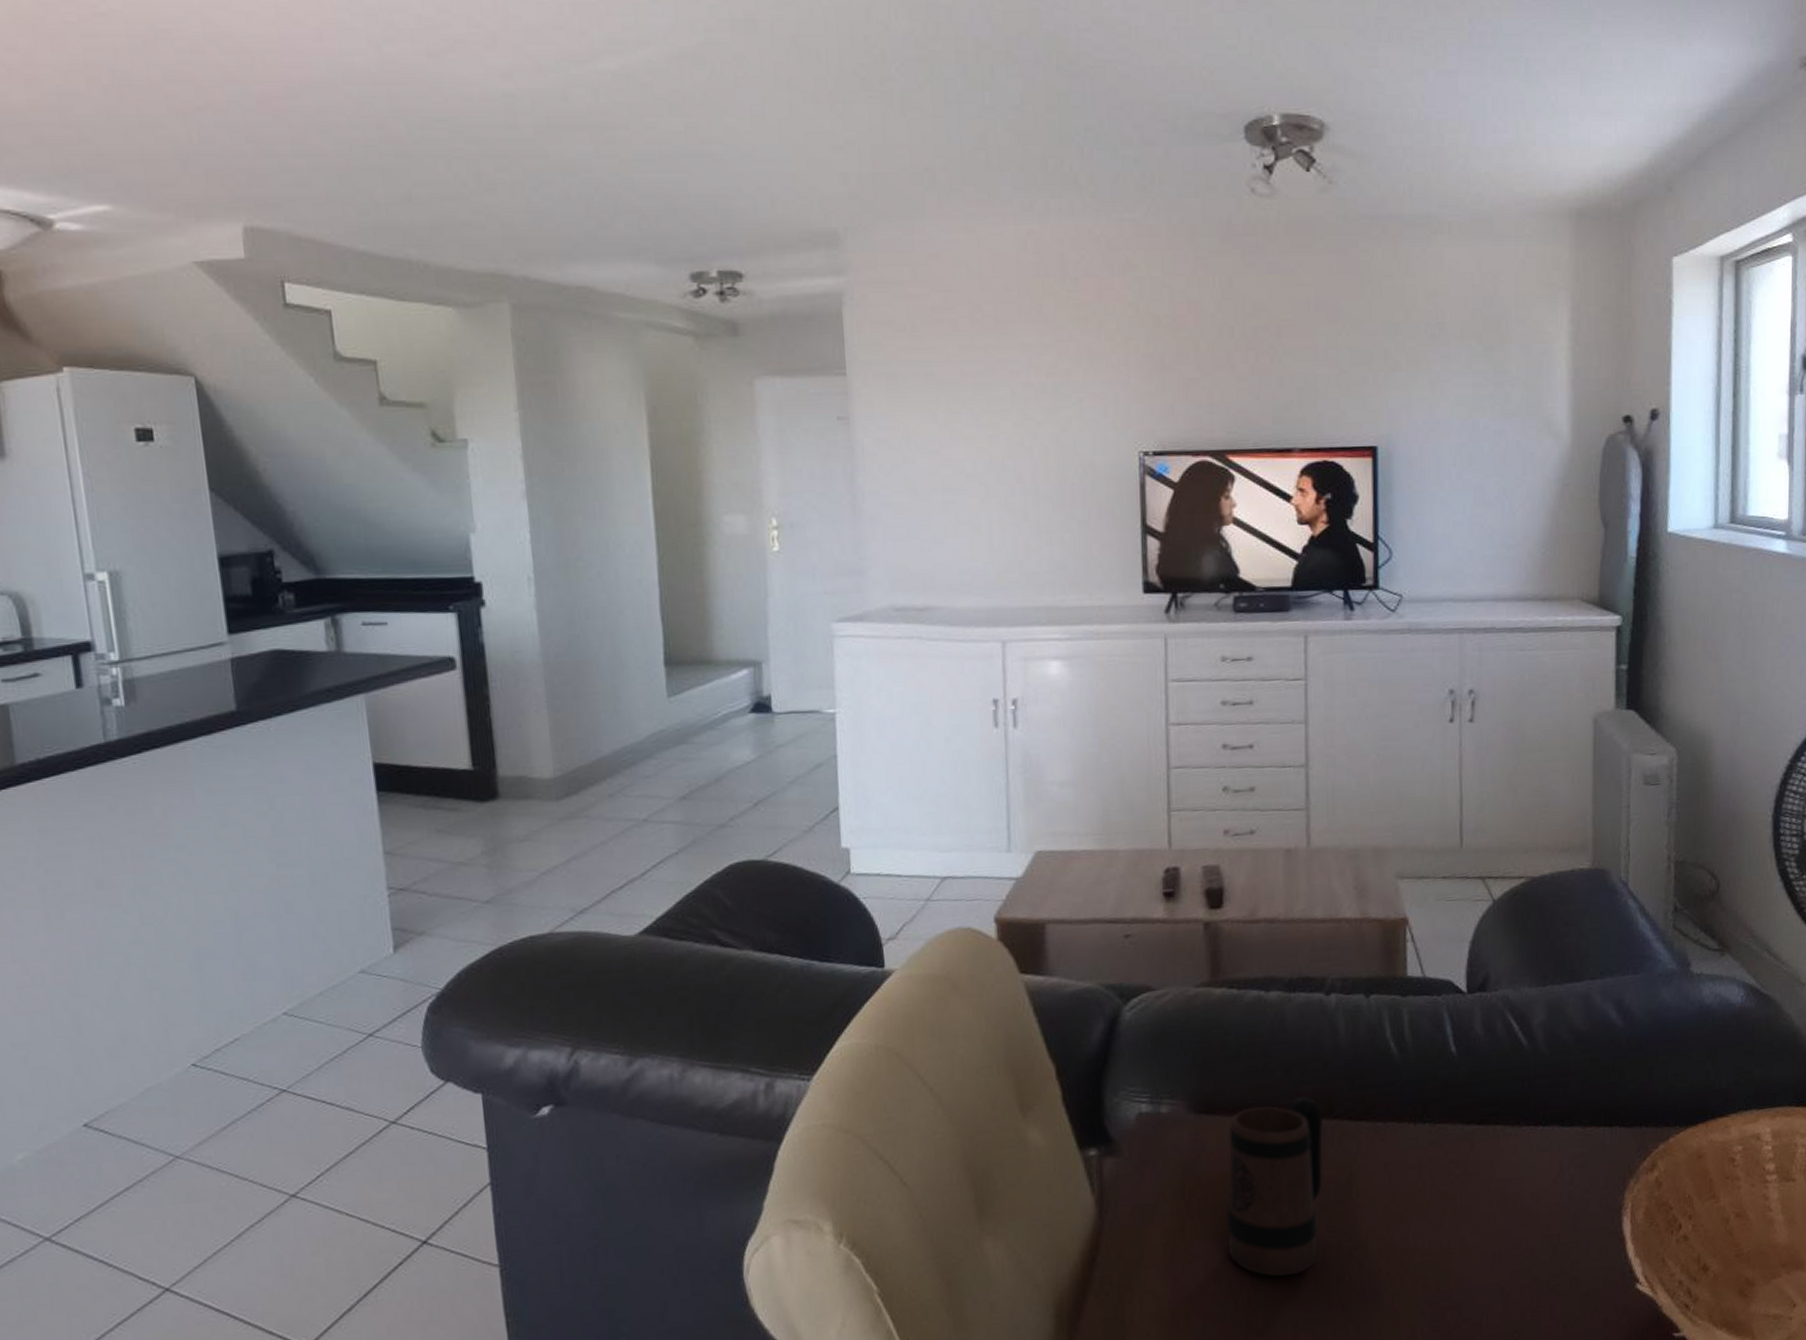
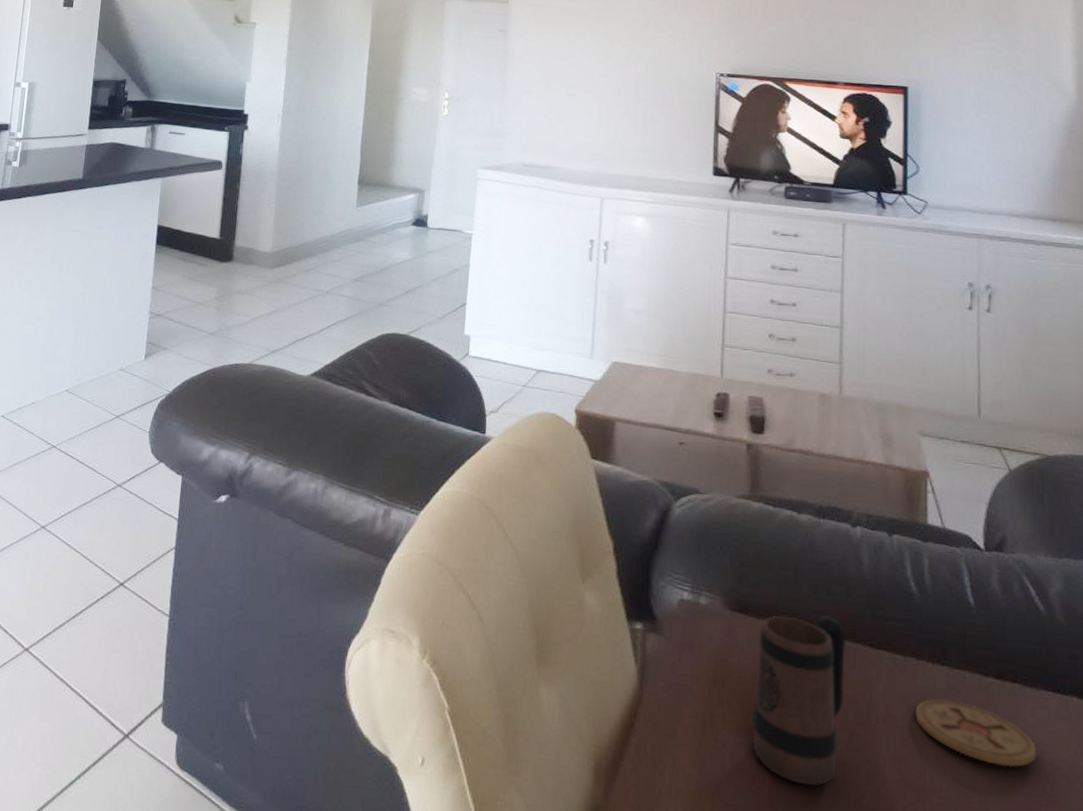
coaster: none [1397,1155,1519,1211] -> present [915,699,1037,768]

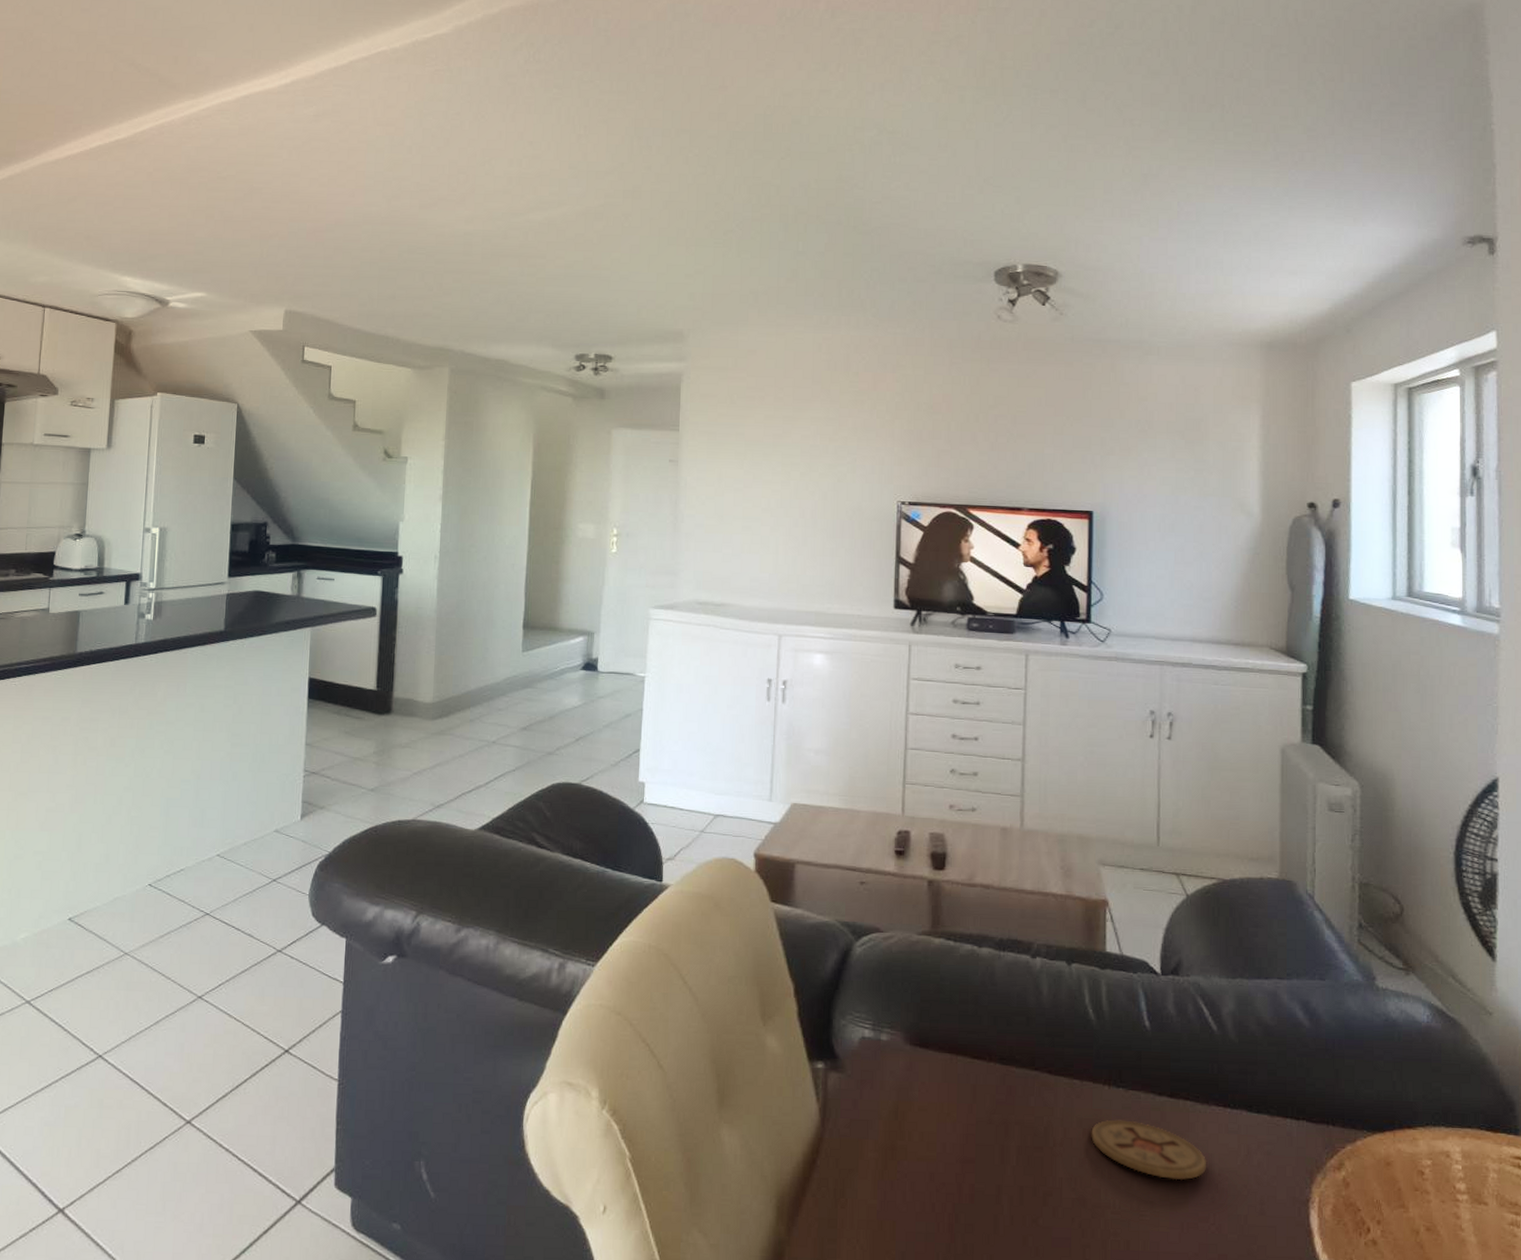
mug: present [752,615,845,786] -> none [933,1045,1024,1209]

